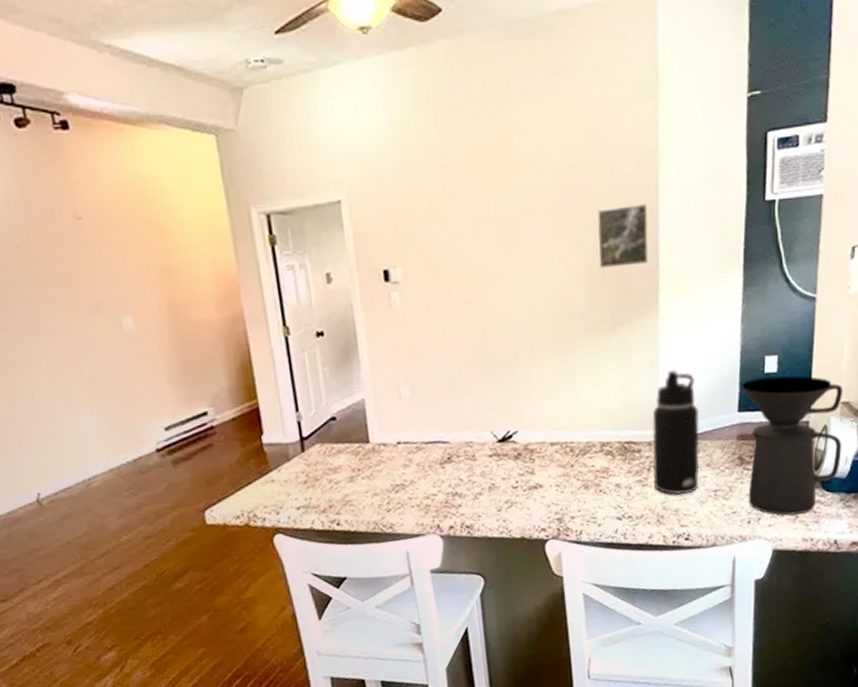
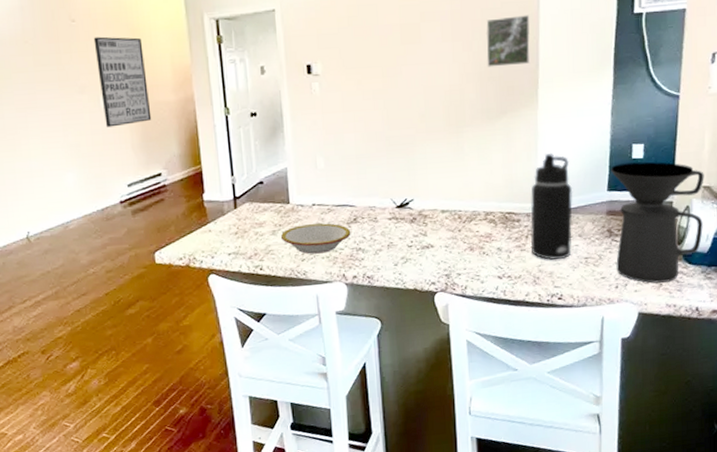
wall art: none [108,238,191,356] -> present [93,36,152,128]
bowl: none [360,464,445,503] -> present [280,223,351,254]

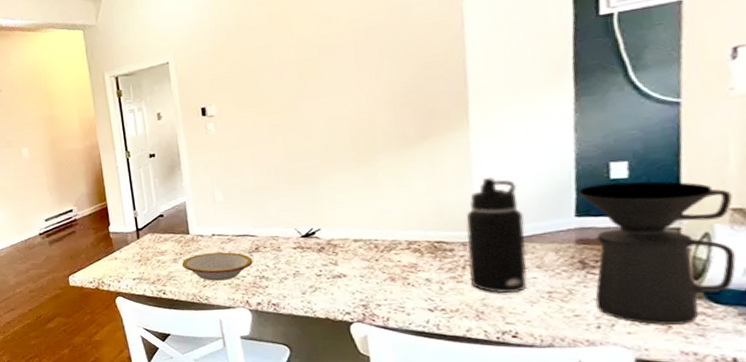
wall art: present [93,36,152,128] -> none [15,99,63,174]
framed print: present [486,15,530,68] -> none [397,34,455,93]

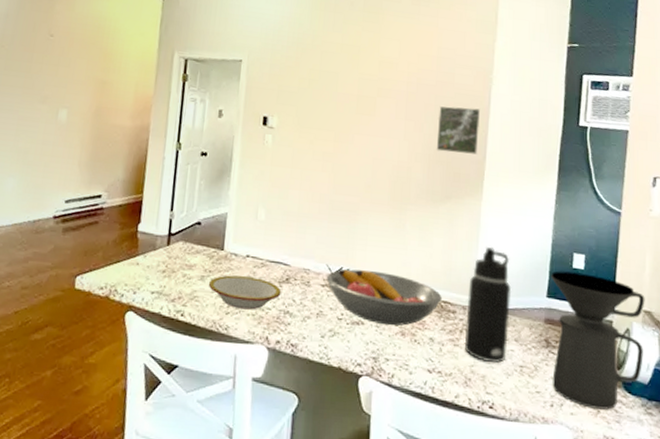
fruit bowl: none [297,225,434,274] -> present [326,269,442,326]
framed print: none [397,34,455,93] -> present [436,106,481,155]

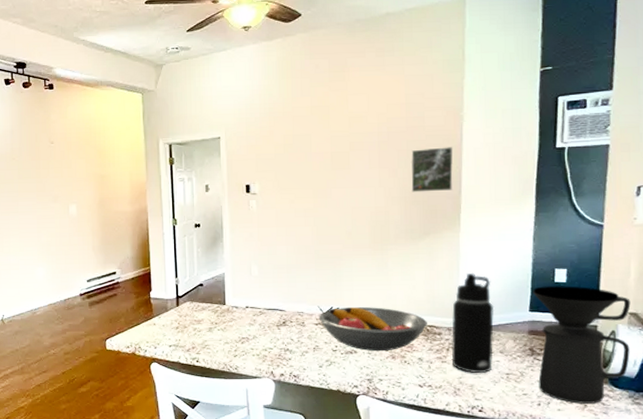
bowl: present [208,275,282,310] -> none [216,324,280,351]

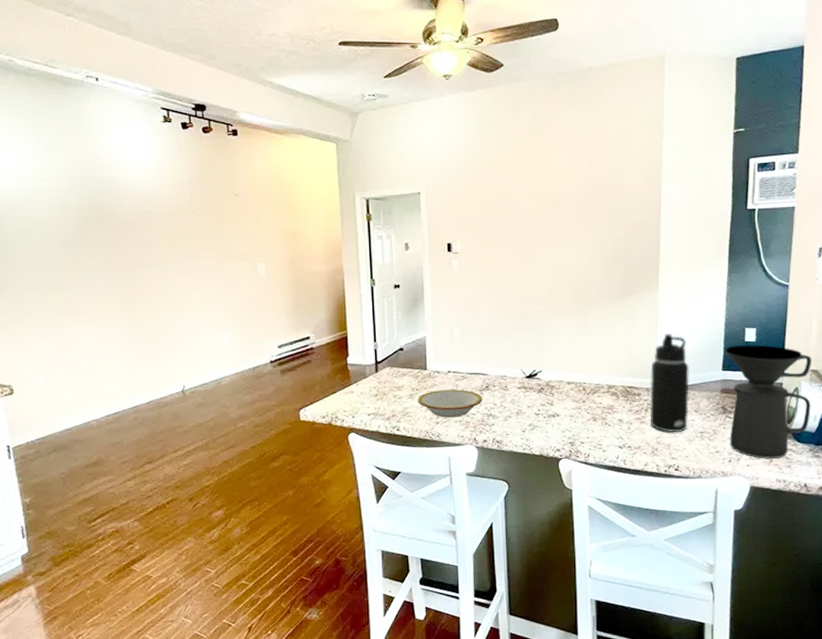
bowl: none [216,324,280,351] -> present [417,389,483,418]
fruit bowl: present [319,307,427,352] -> none [521,369,627,414]
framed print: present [411,147,453,193] -> none [612,207,652,252]

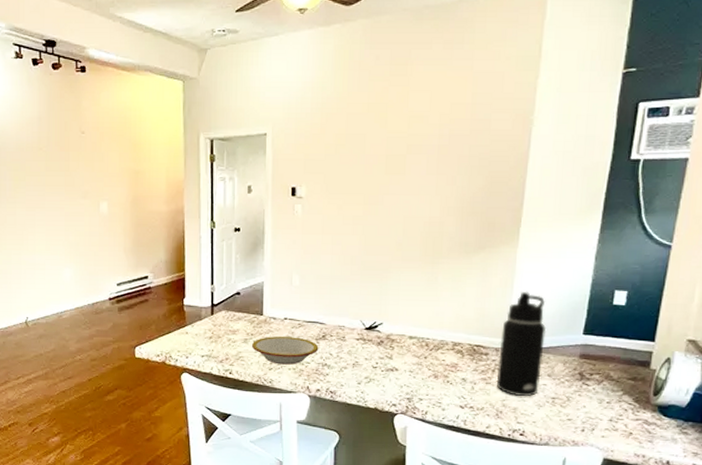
coffee maker: present [725,345,812,459] -> none [584,308,691,432]

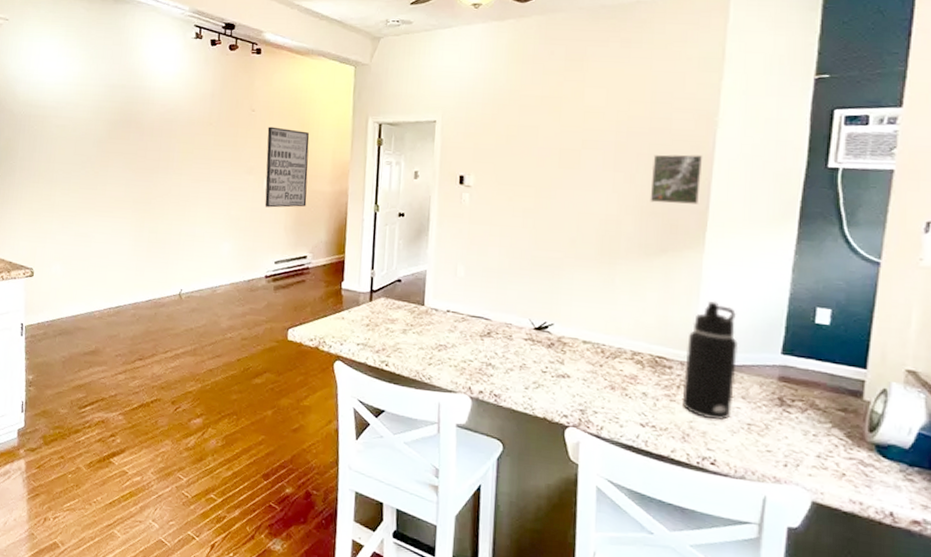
wall art: none [99,148,144,231] -> present [264,126,310,208]
bowl: present [251,336,319,365] -> none [410,329,483,362]
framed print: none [470,154,519,203] -> present [650,154,703,204]

